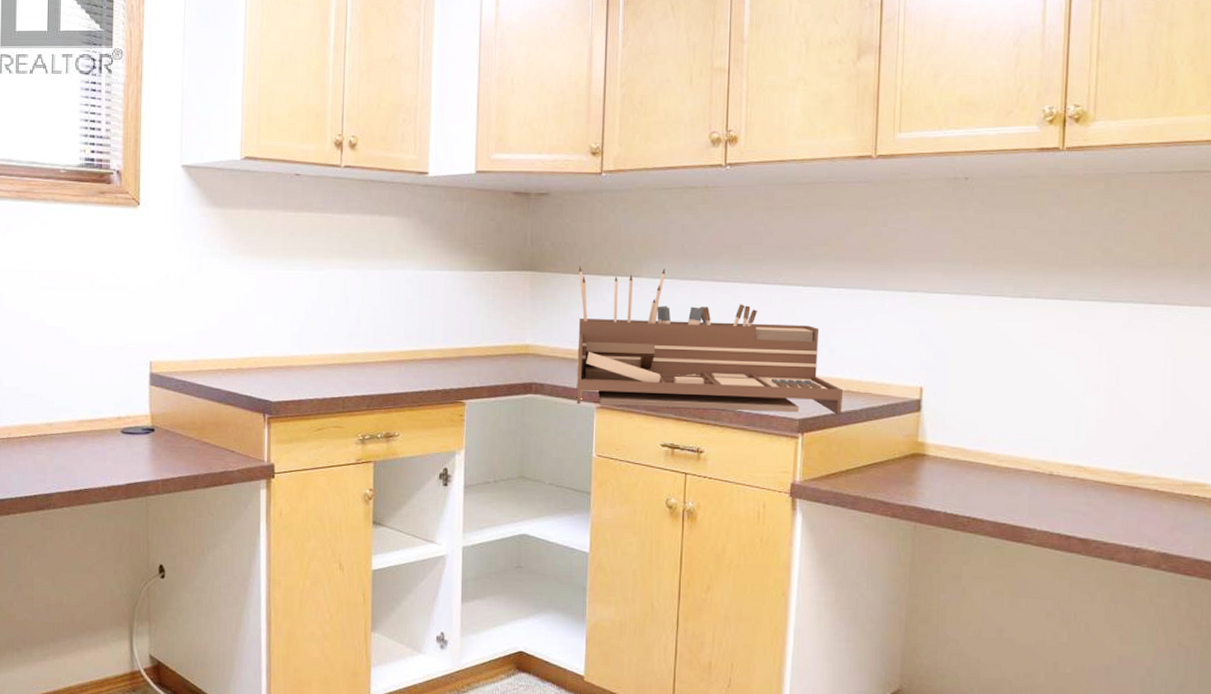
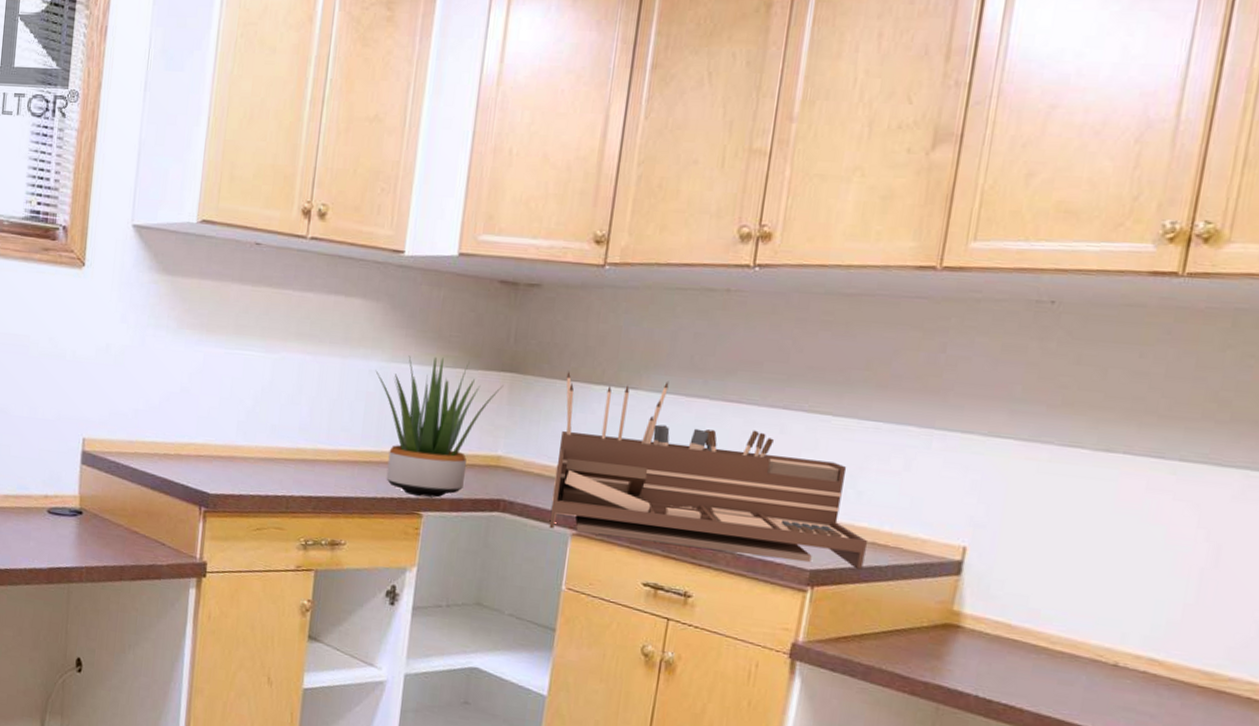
potted plant: none [412,262,525,386] -> present [375,355,503,498]

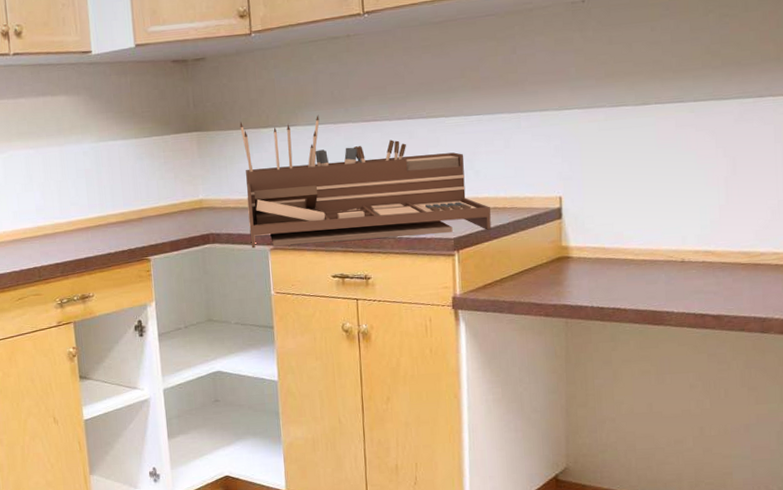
potted plant: present [375,355,503,498] -> none [88,129,193,245]

